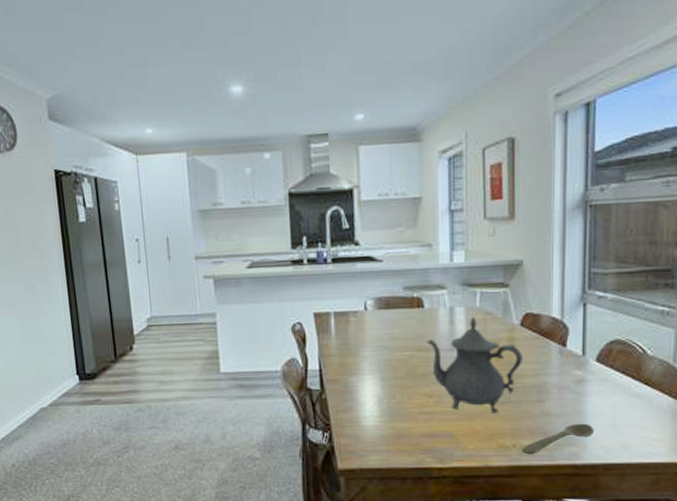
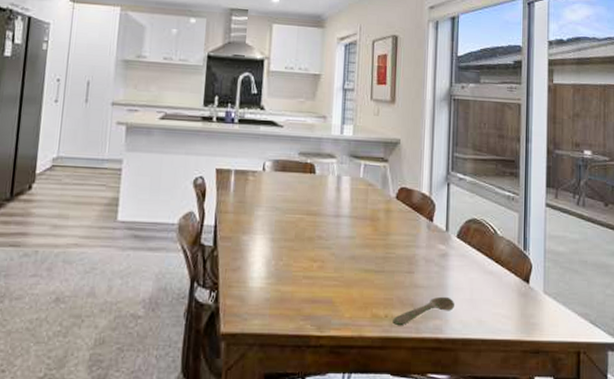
teapot: present [426,317,523,413] -> none [314,186,397,282]

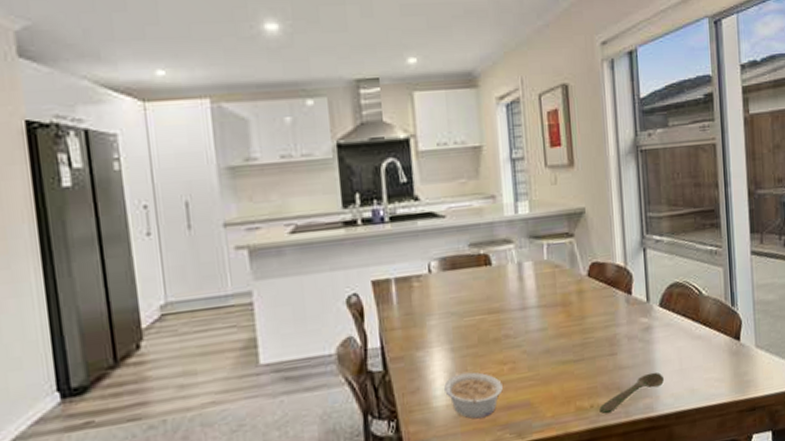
legume: none [261,262,310,305] -> present [444,372,503,419]

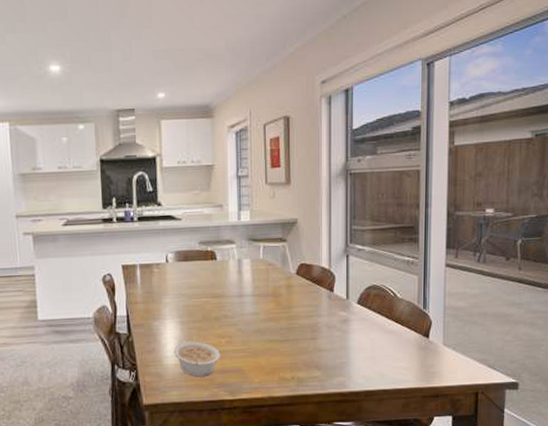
spoon: present [599,372,664,413] -> none [299,356,357,385]

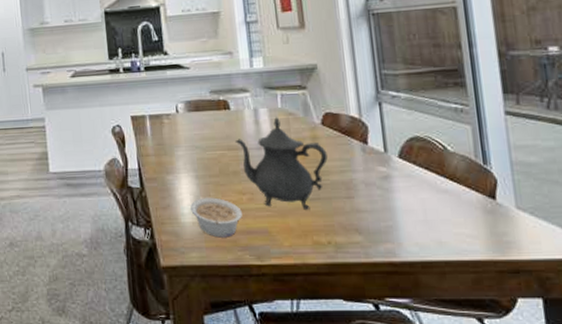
teapot: none [218,267,298,350] -> present [235,117,328,210]

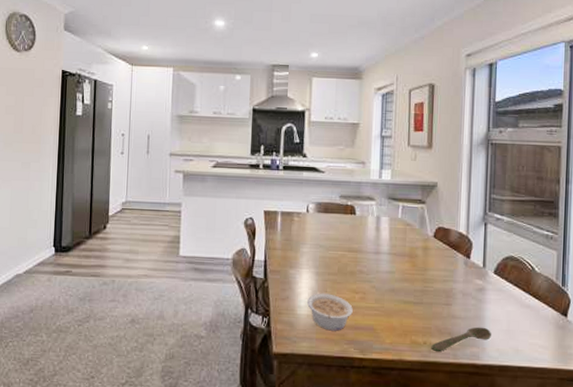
teapot: present [235,117,328,210] -> none [355,226,434,312]
spoon: none [337,219,407,251] -> present [431,327,491,351]

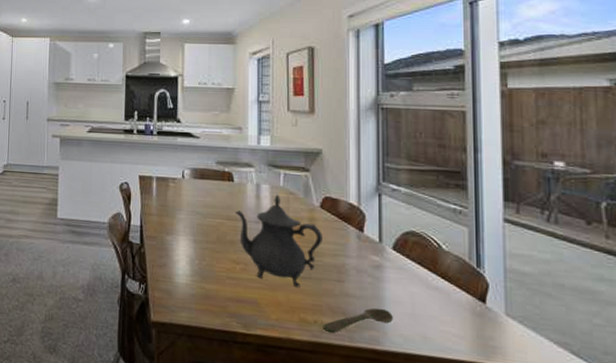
legume: present [307,293,353,331] -> none [185,261,234,303]
teapot: none [355,226,434,312] -> present [234,194,322,288]

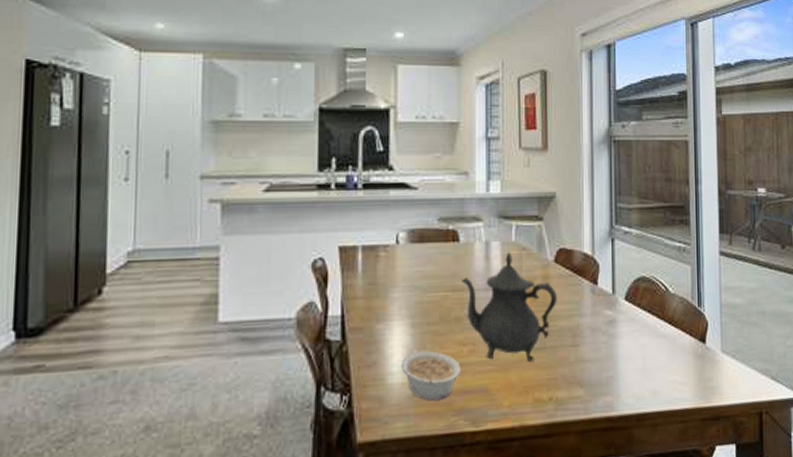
legume: none [185,261,234,303] -> present [401,350,460,401]
spoon: present [323,308,393,332] -> none [558,368,626,408]

